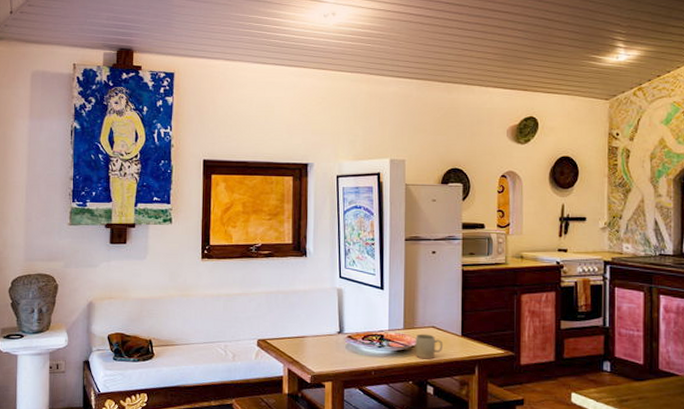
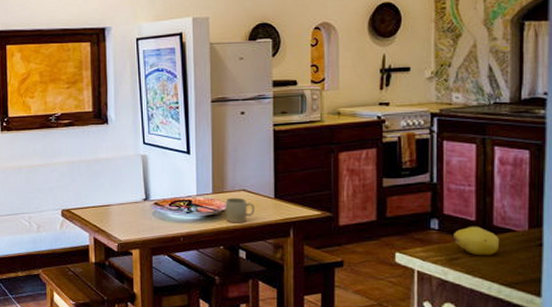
fruit: none [623,369,665,399] -> present [452,226,500,256]

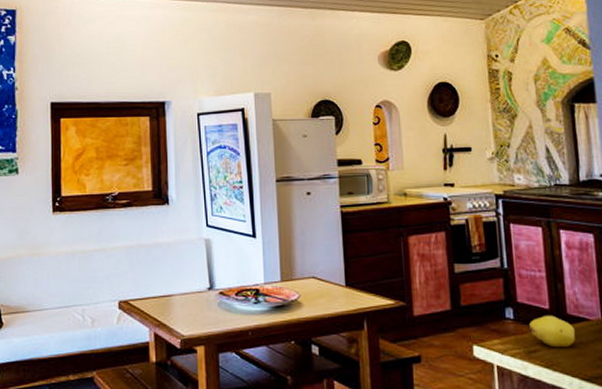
mug: present [225,197,256,223] -> none [294,285,327,315]

